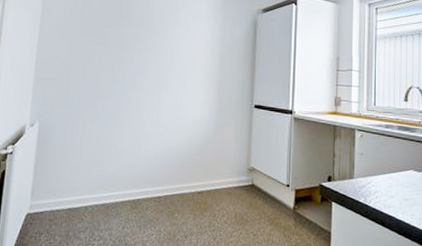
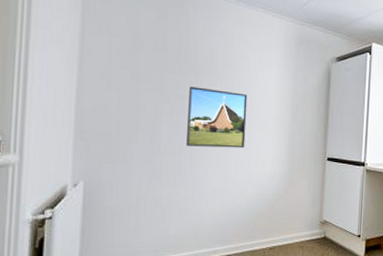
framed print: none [124,39,179,95] -> present [186,86,248,149]

